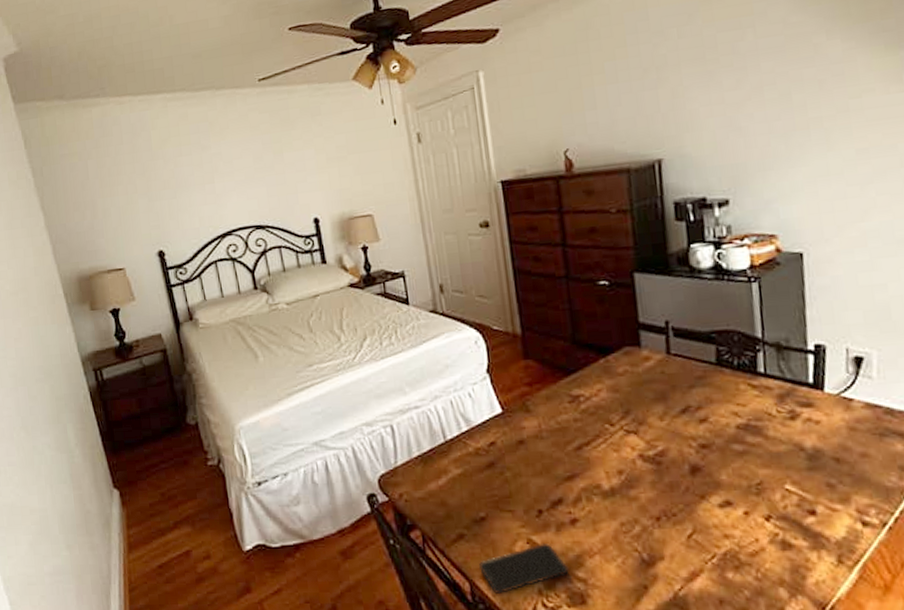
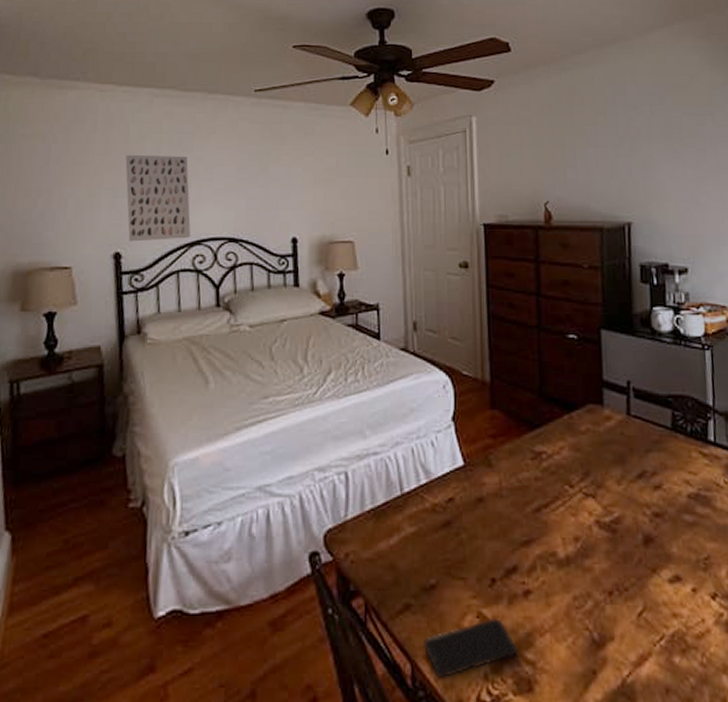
wall art: none [152,154,222,240] -> present [125,155,191,242]

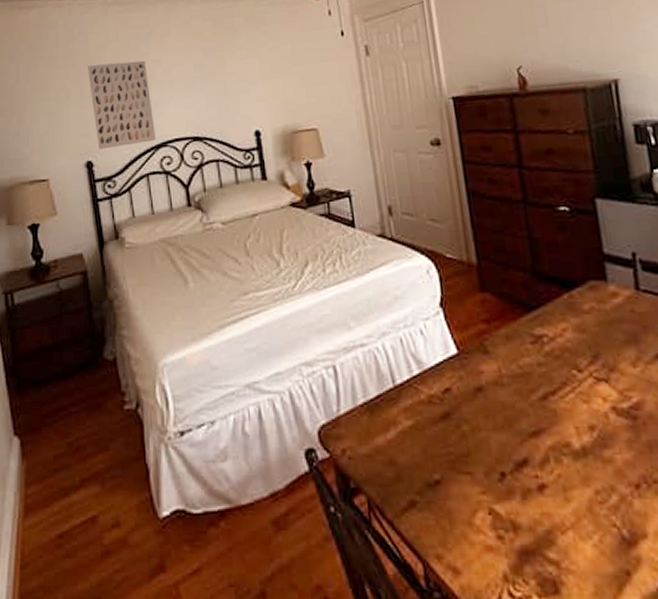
smartphone: present [424,617,518,679] -> none [434,513,539,580]

